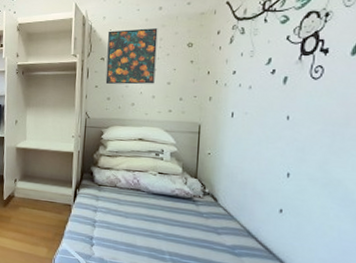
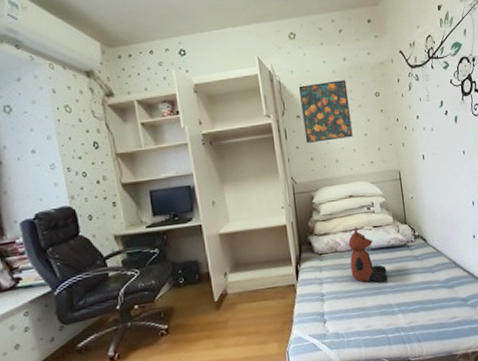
teddy bear: none [126,168,165,228] -> present [348,226,388,283]

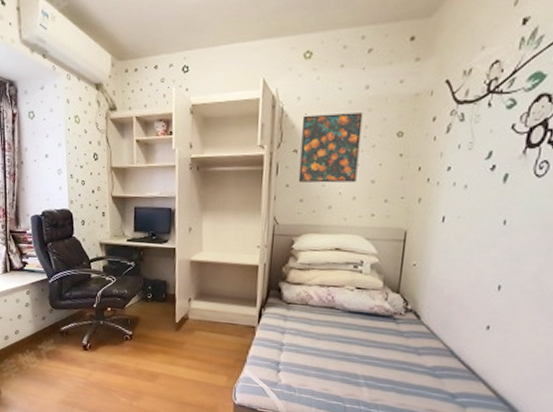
teddy bear: present [348,226,388,283] -> none [318,283,362,350]

